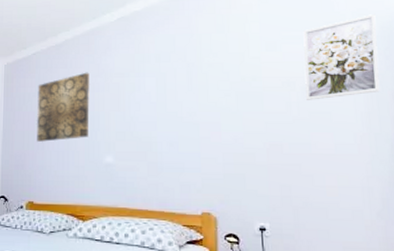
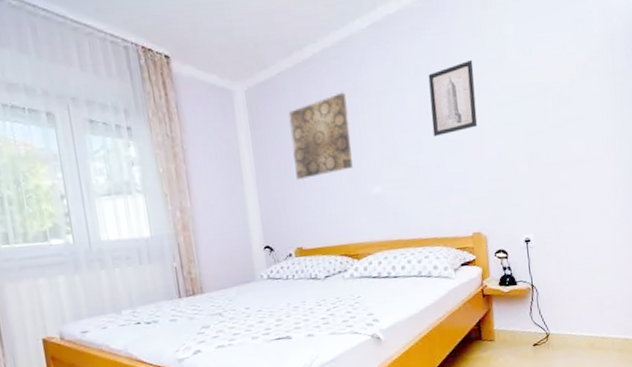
wall art: none [168,51,215,118] -> present [428,59,478,137]
wall art: present [303,14,380,100] -> none [555,10,623,106]

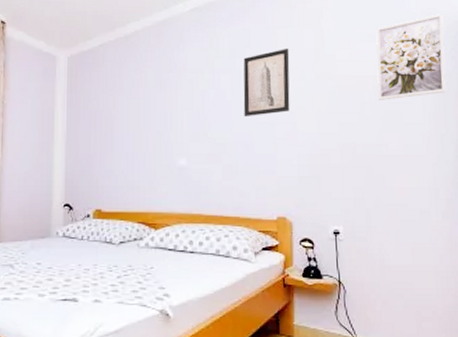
wall art: present [288,92,353,180] -> none [103,67,163,145]
wall art: none [555,10,623,106] -> present [376,14,446,100]

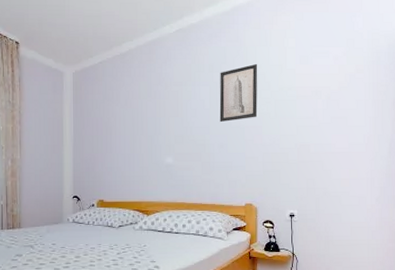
wall art: present [376,14,446,100] -> none [329,33,385,107]

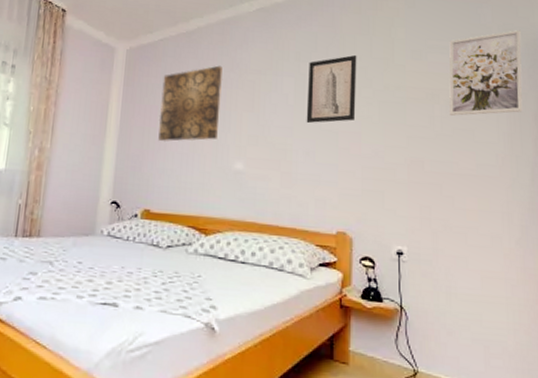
wall art: none [104,80,153,147] -> present [158,65,223,142]
wall art: none [329,33,385,107] -> present [449,30,523,116]

